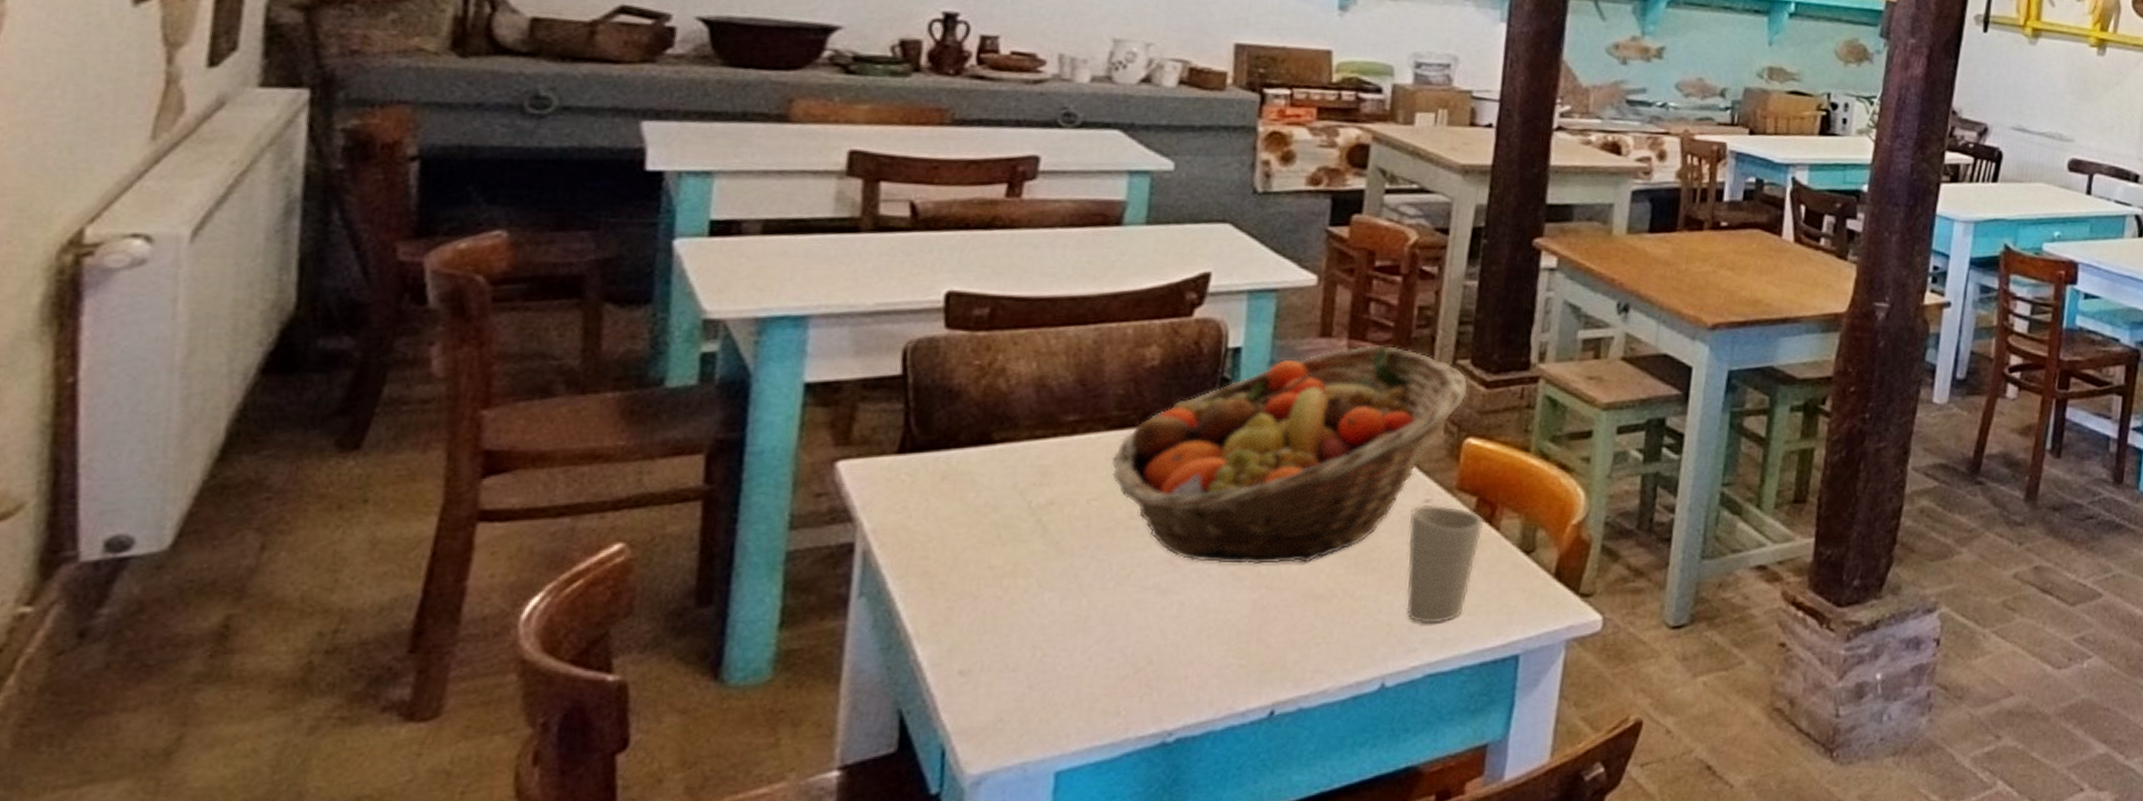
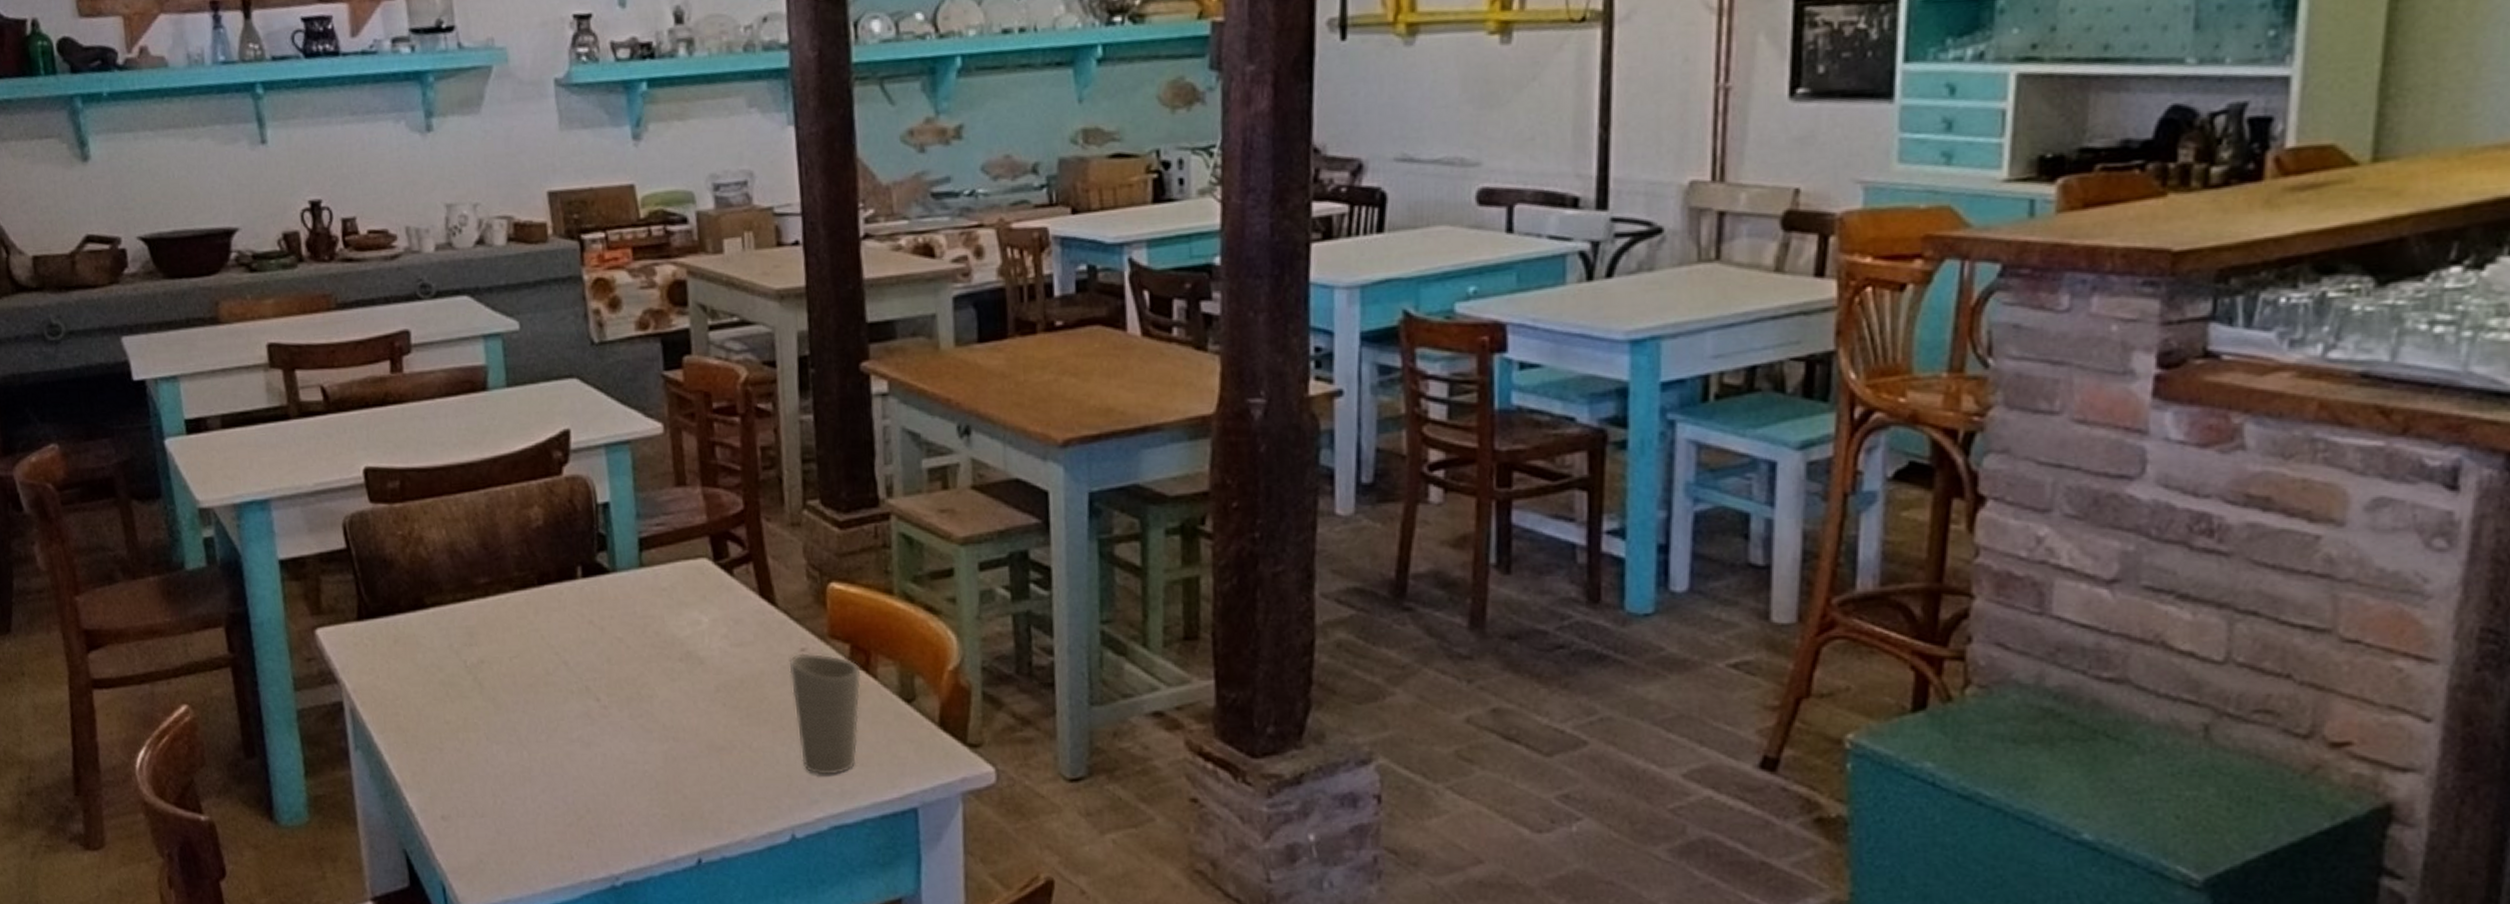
fruit basket: present [1111,346,1468,565] -> none [521,490,823,718]

